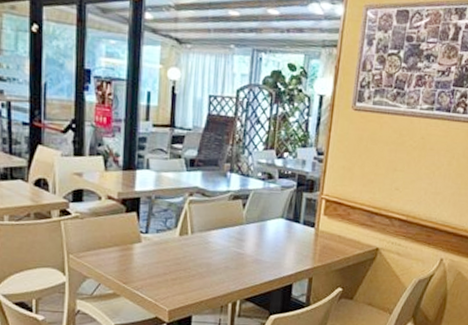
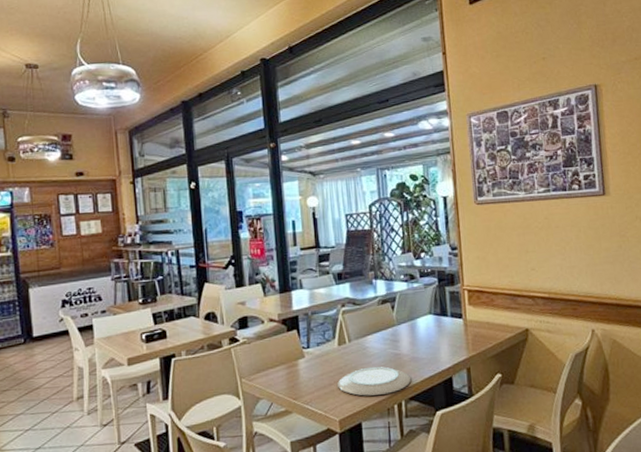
plate: none [173,263,250,292] -> present [337,367,411,396]

